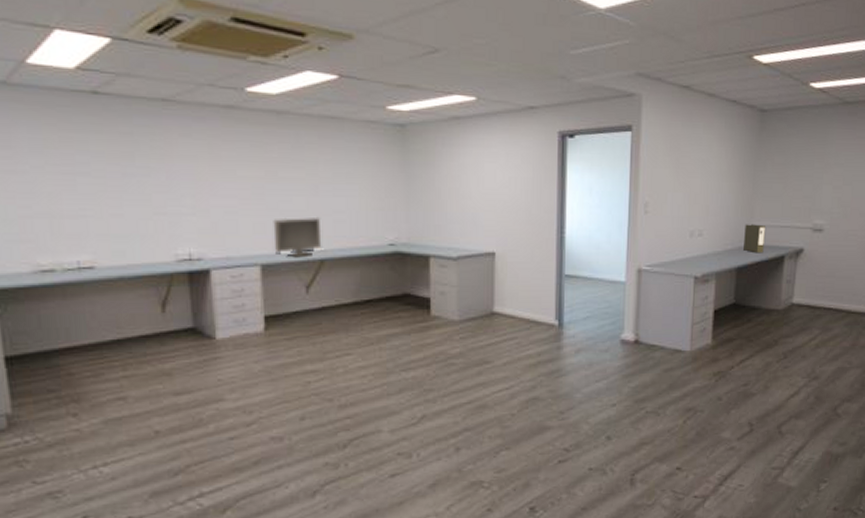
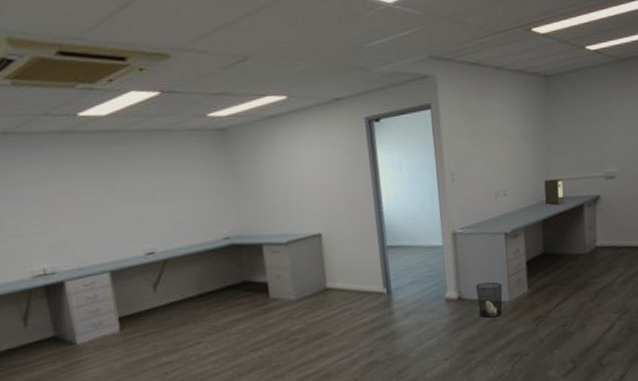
computer monitor: present [273,216,322,258] -> none [116,221,164,261]
waste bin: none [655,327,685,366] -> present [475,281,503,318]

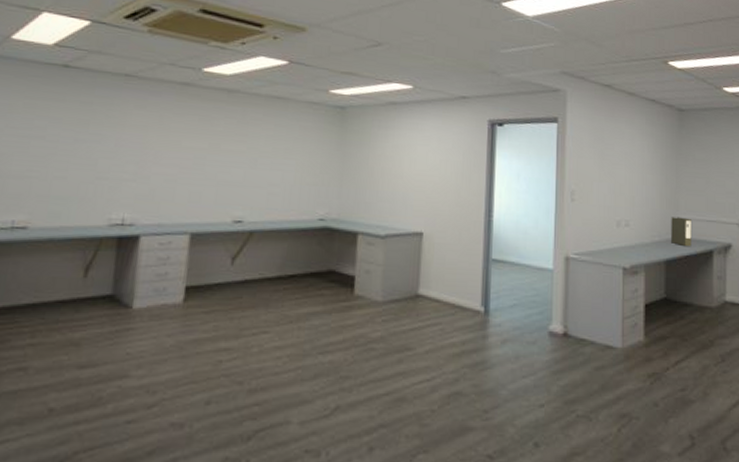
waste bin: present [475,281,503,318] -> none [584,320,616,364]

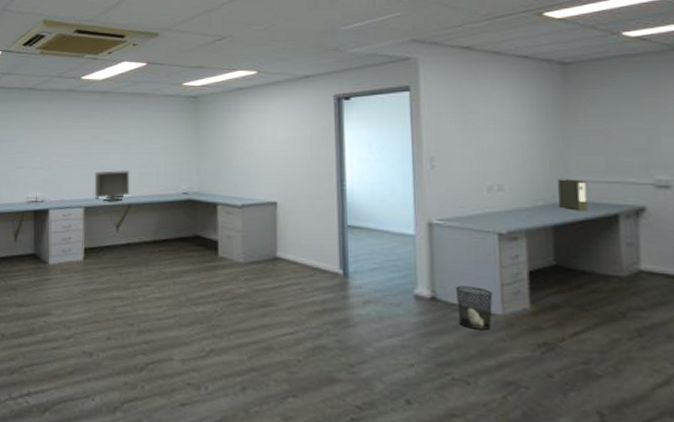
computer monitor: none [207,188,255,228] -> present [94,170,130,202]
waste bin: none [584,320,616,364] -> present [455,286,493,330]

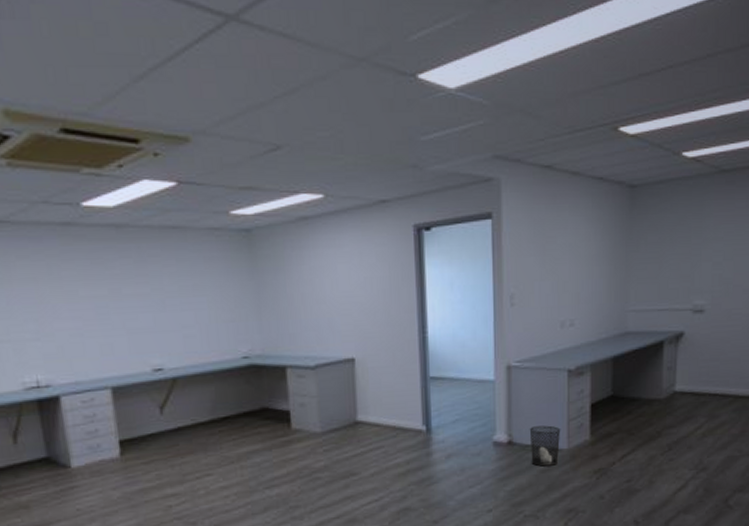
computer monitor: present [94,170,130,202] -> none [120,333,173,378]
binder: present [557,179,588,211] -> none [619,309,643,341]

